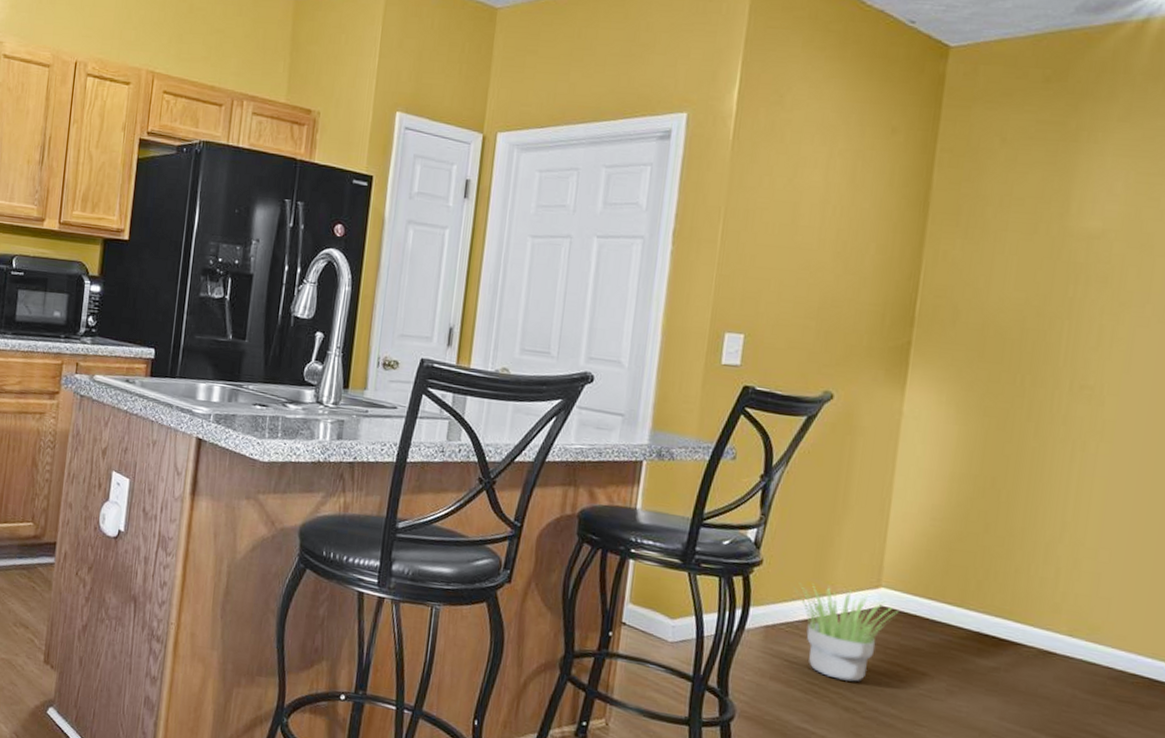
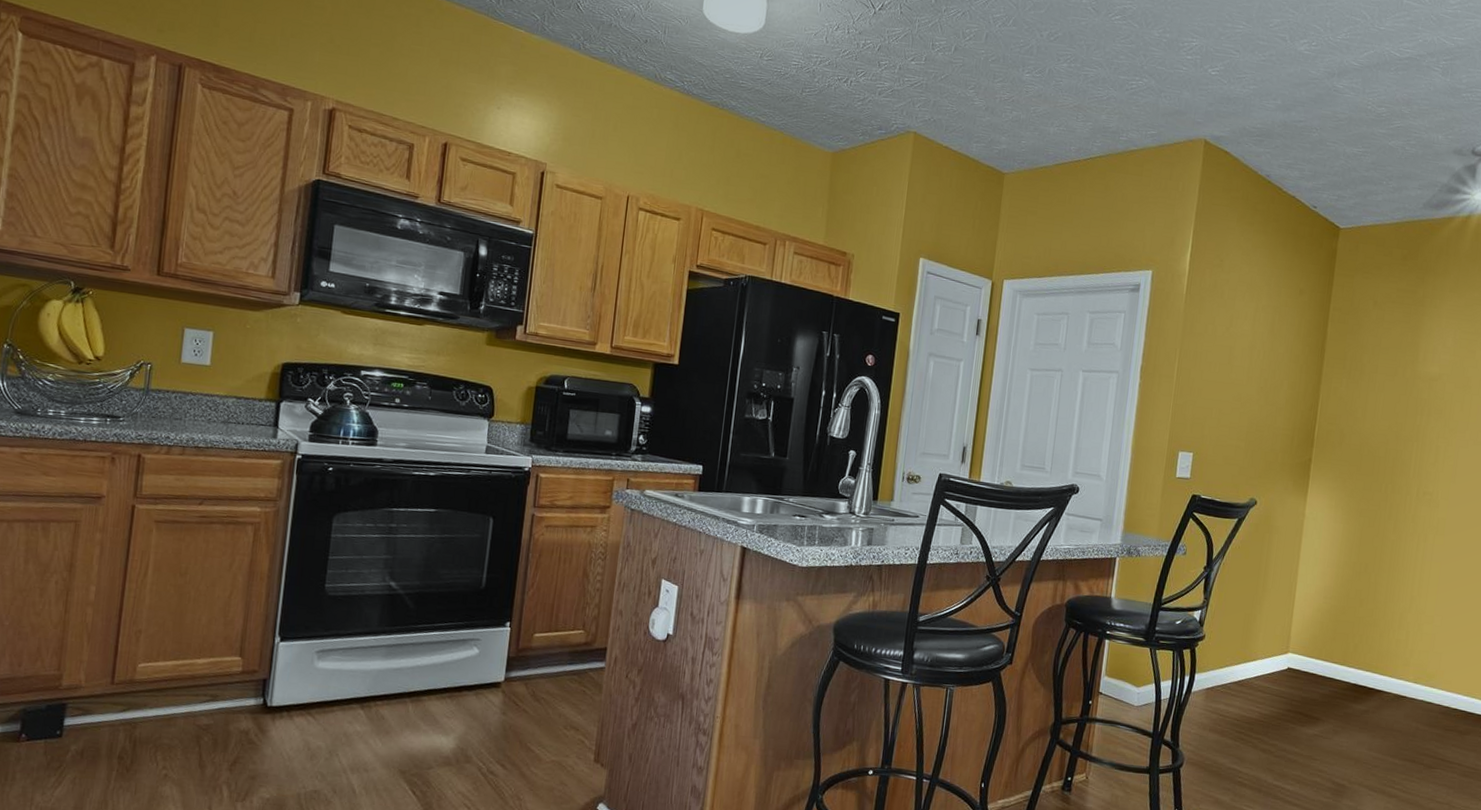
potted plant: present [793,583,898,682] -> none [1227,652,1300,729]

